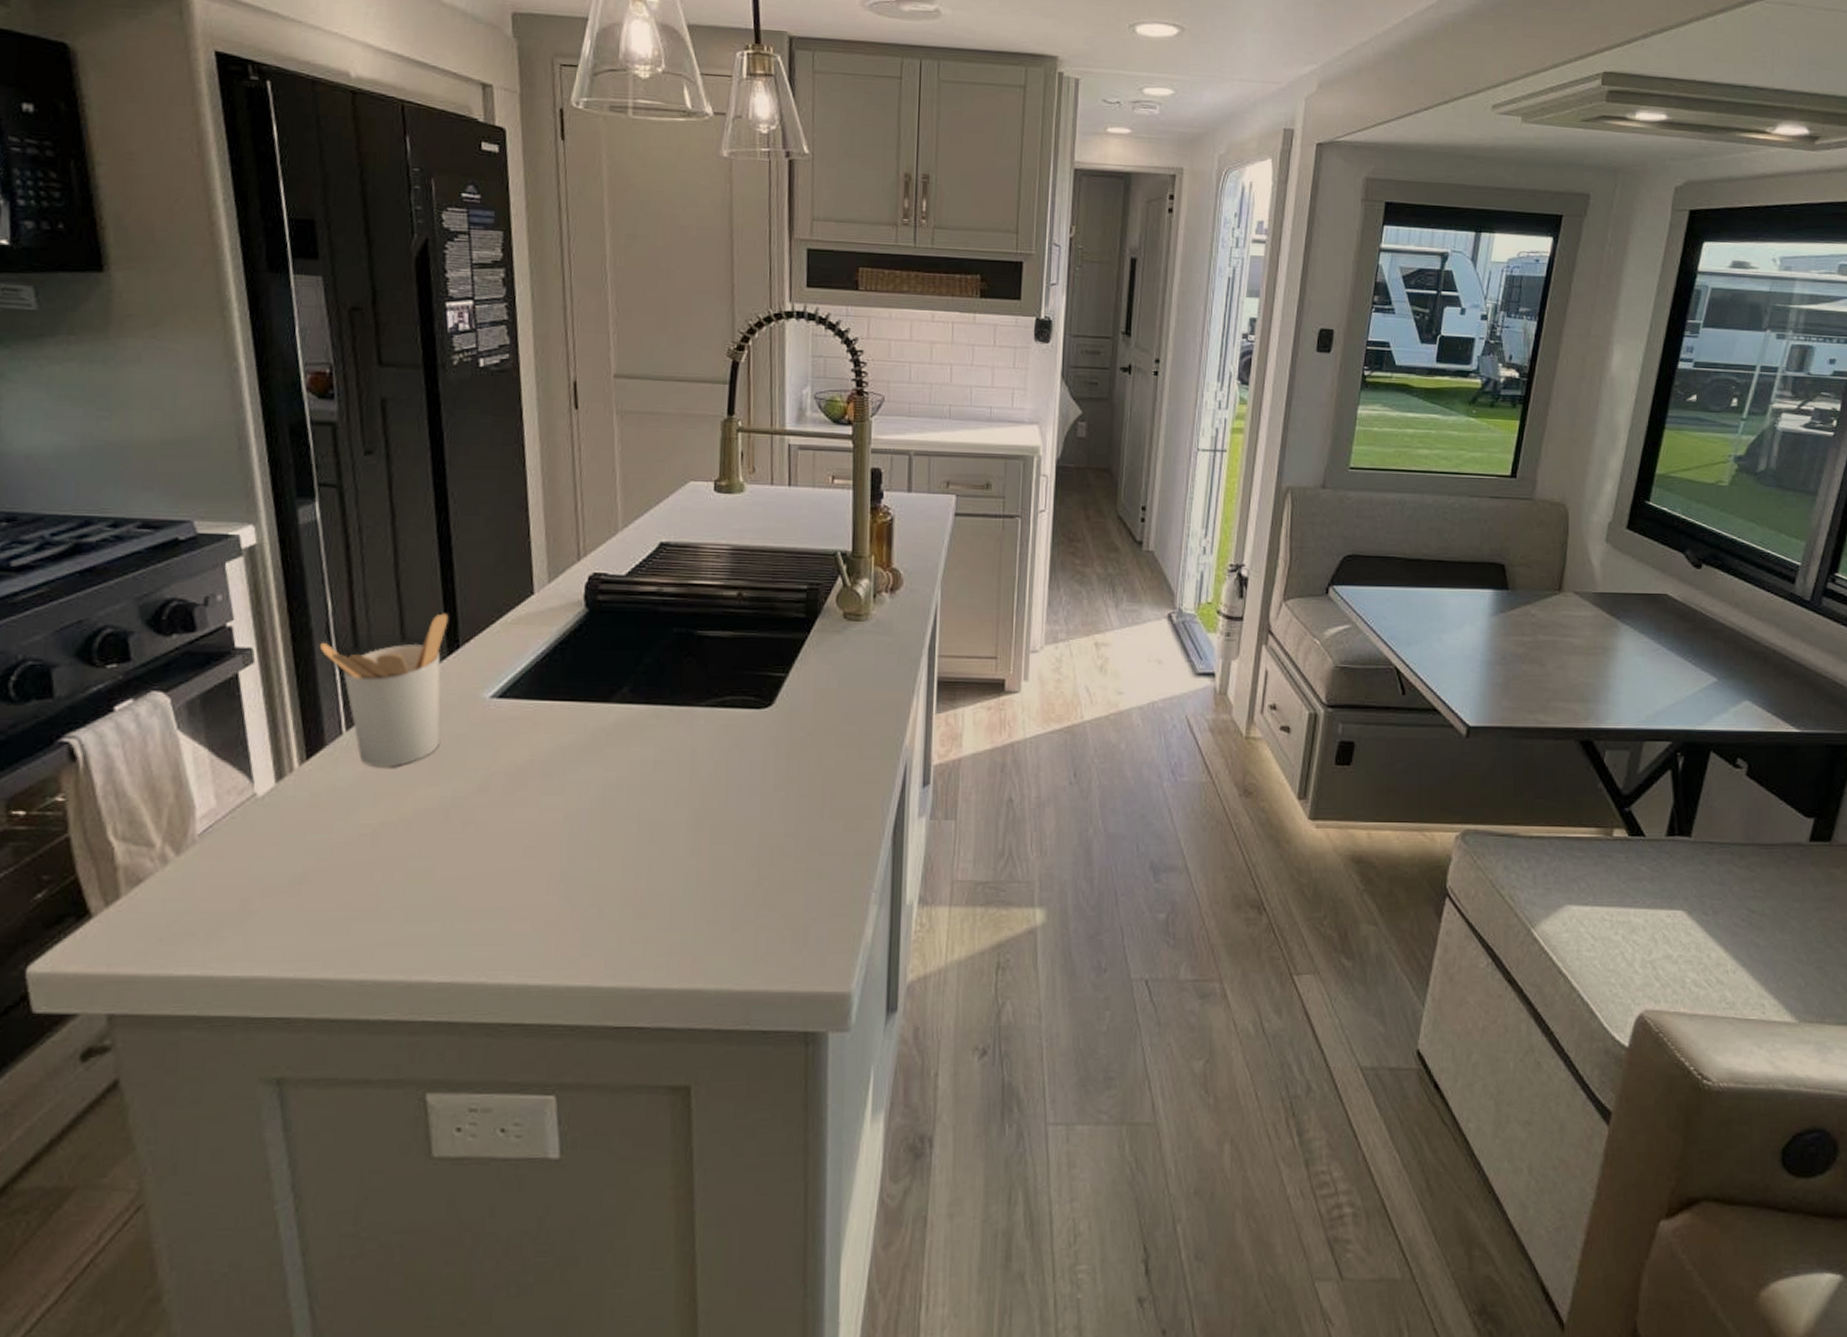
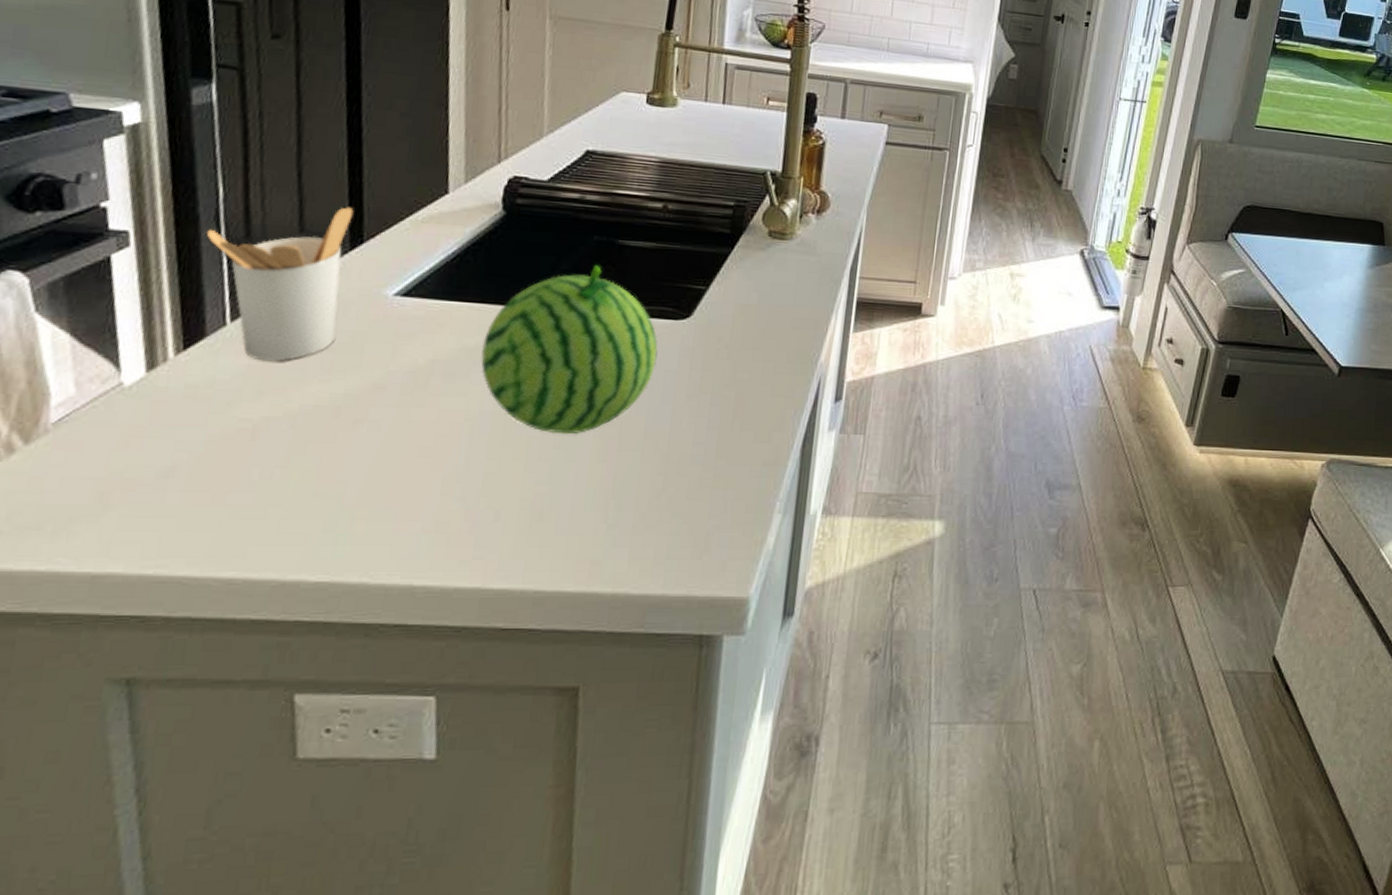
fruit: none [575,657,743,830] -> present [481,265,658,435]

